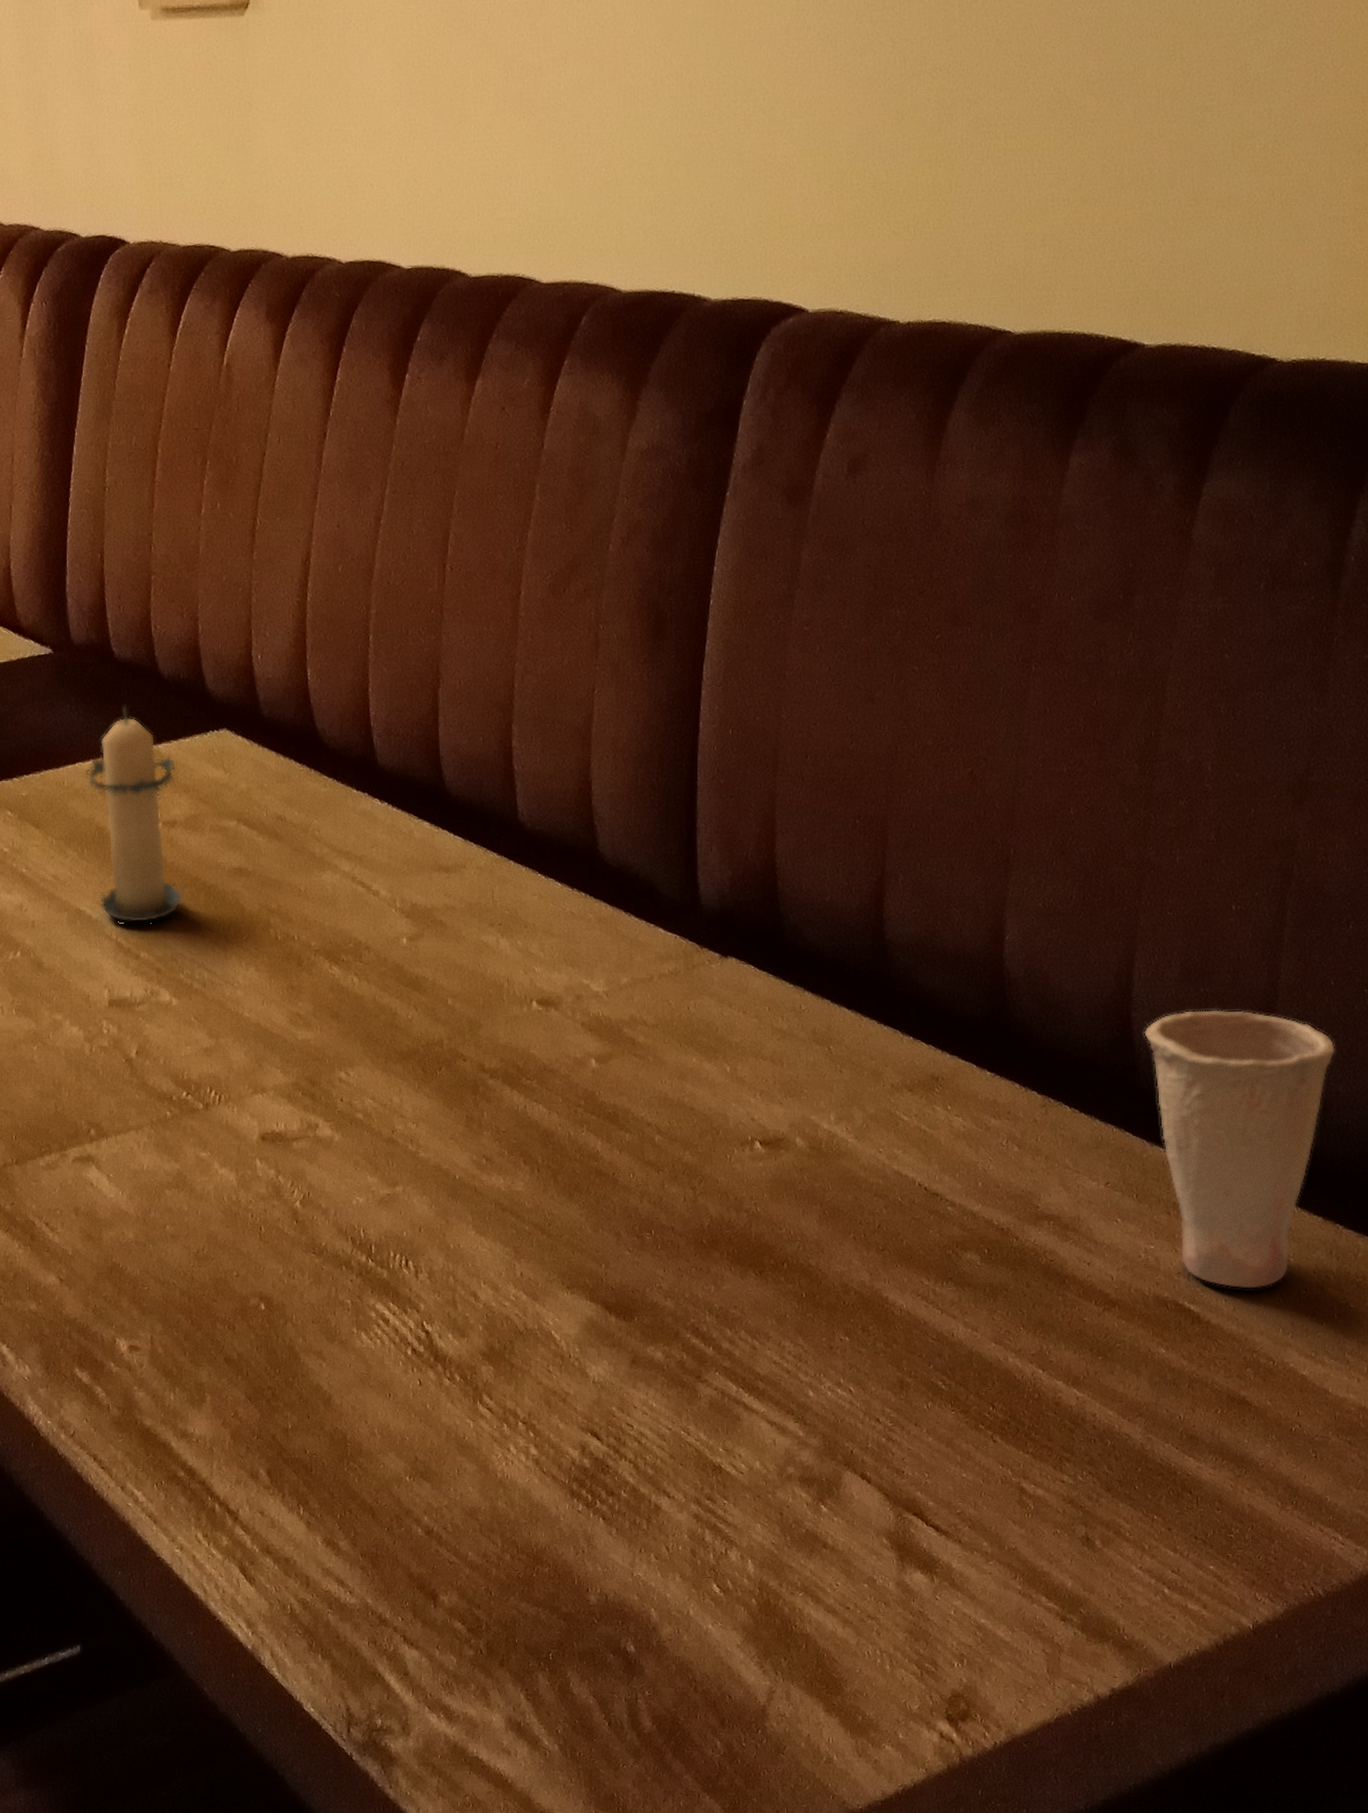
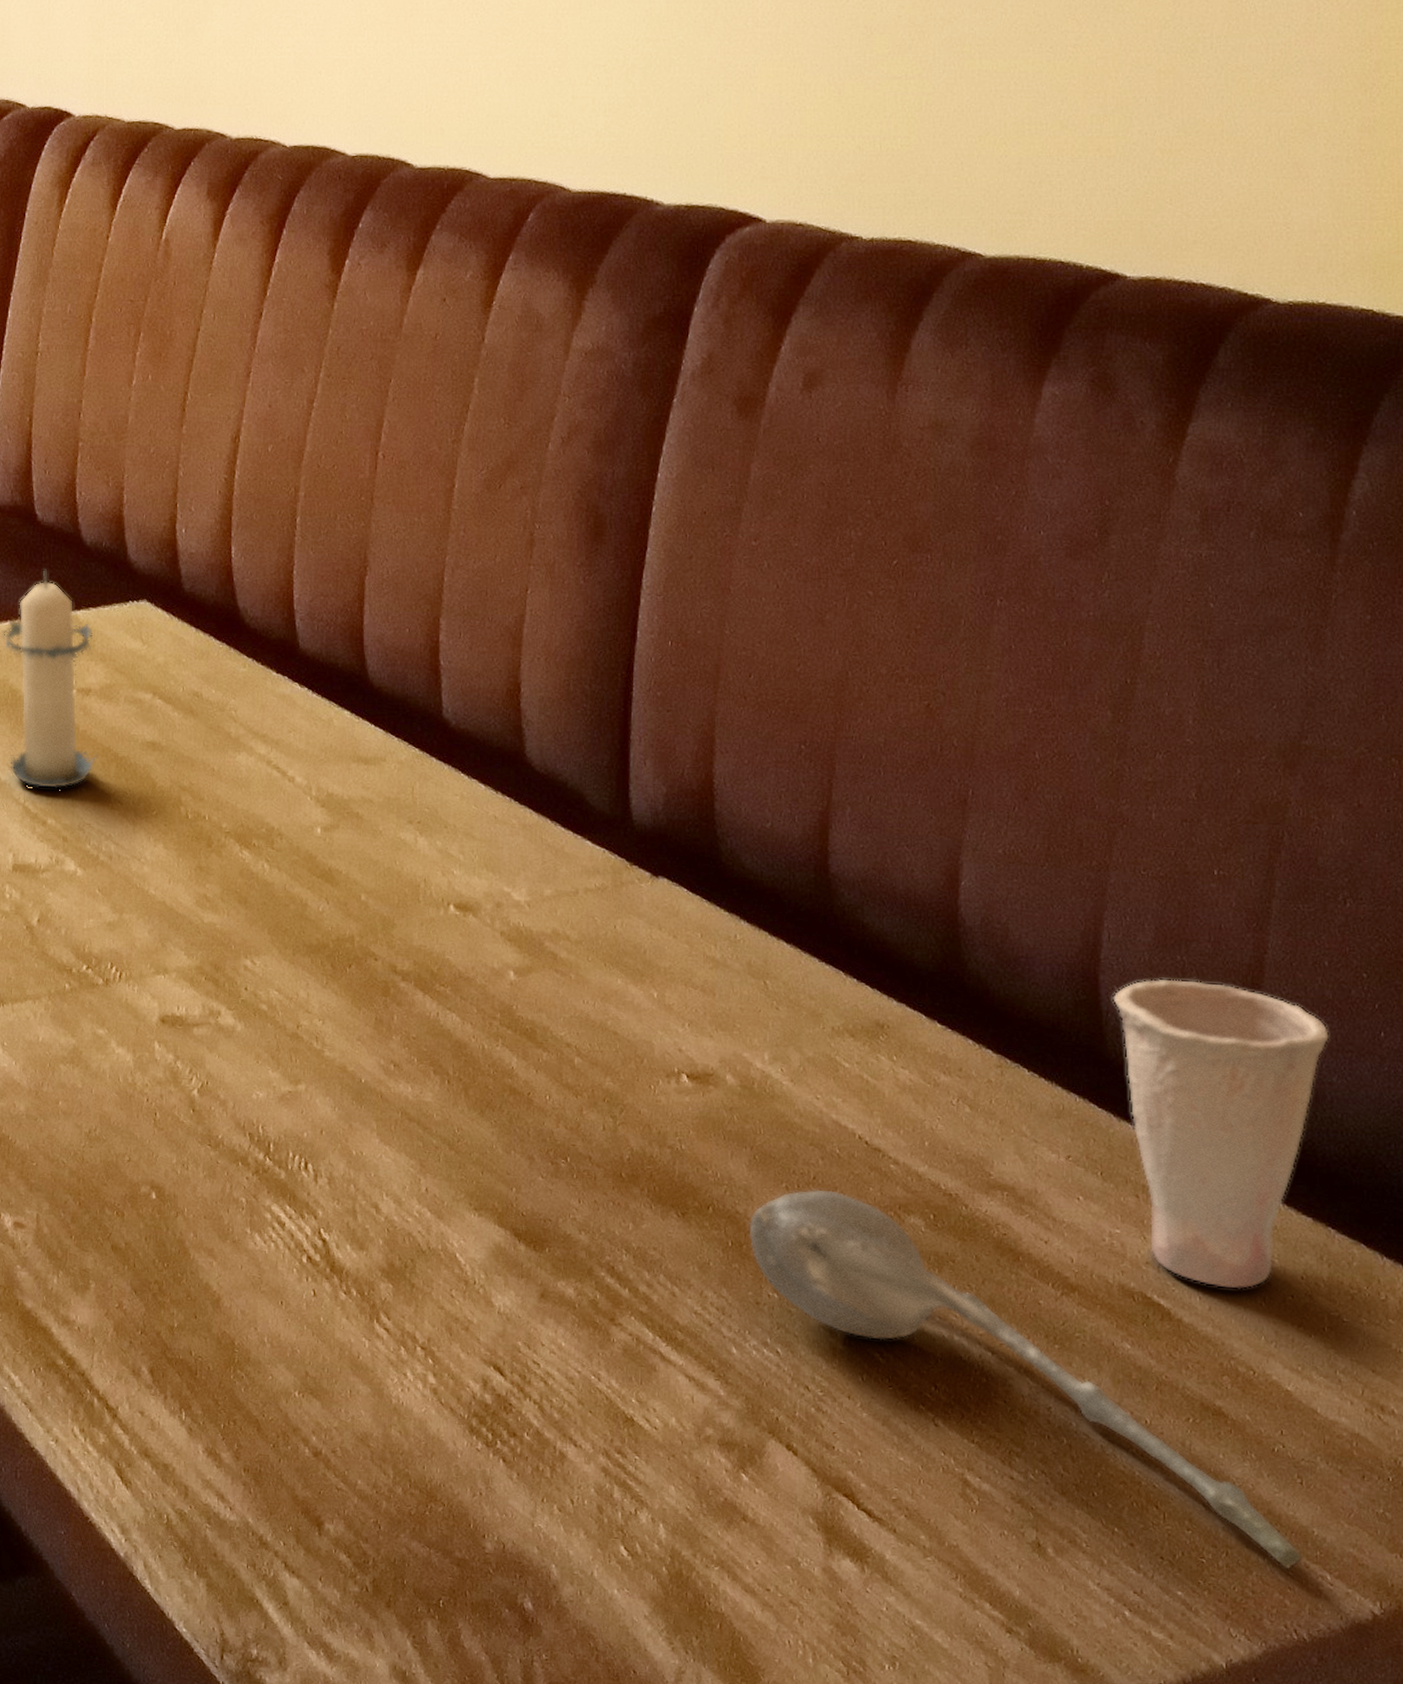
spoon: none [821,1236,1318,1535] -> present [749,1189,1303,1569]

